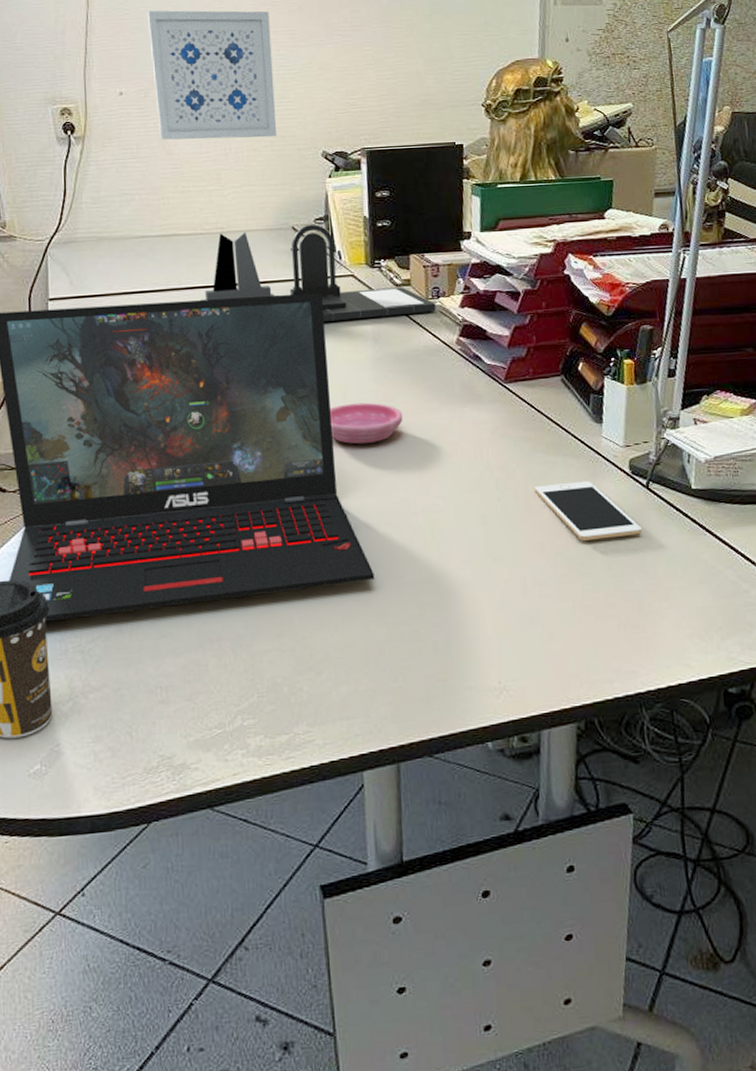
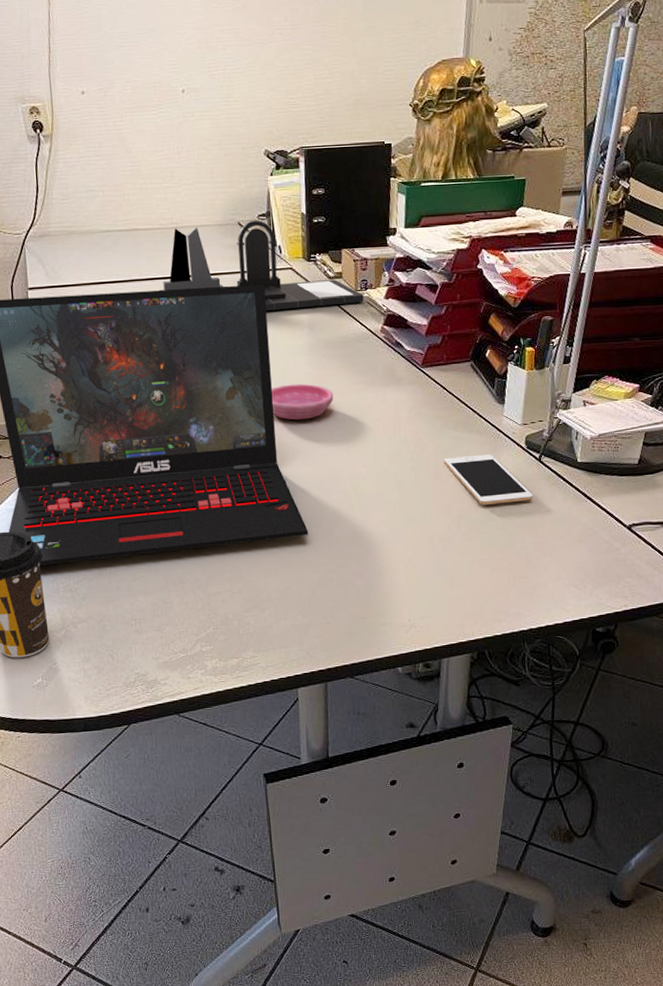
wall art: present [148,10,277,140] -> none [104,8,224,139]

